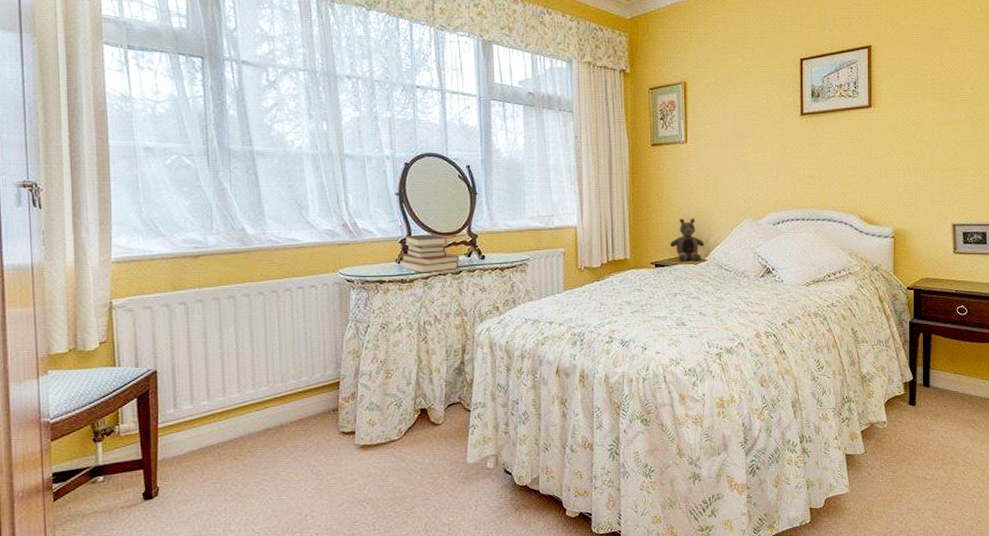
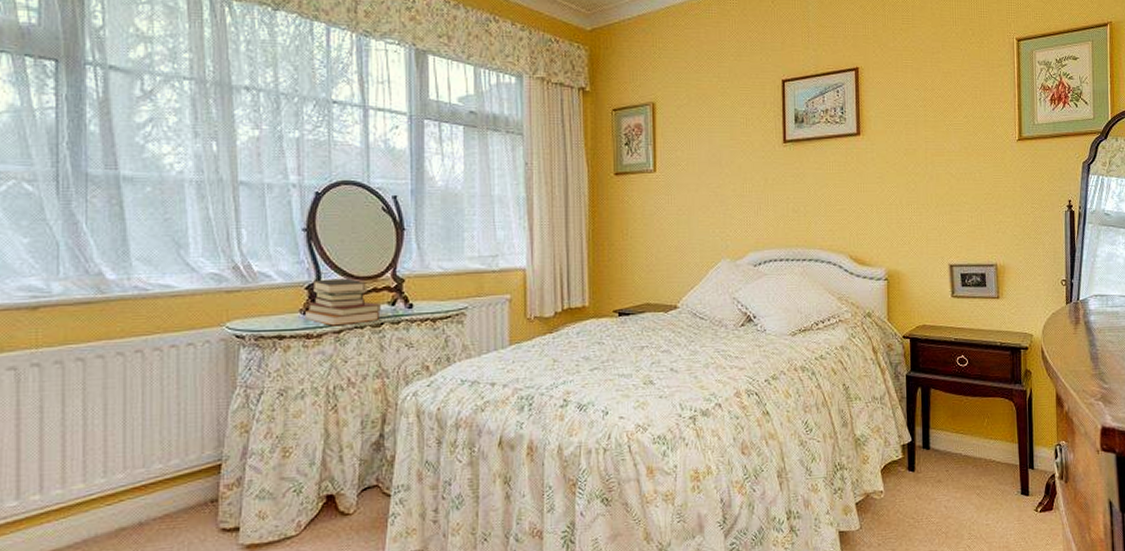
teddy bear: present [669,218,705,262] -> none [635,258,676,310]

